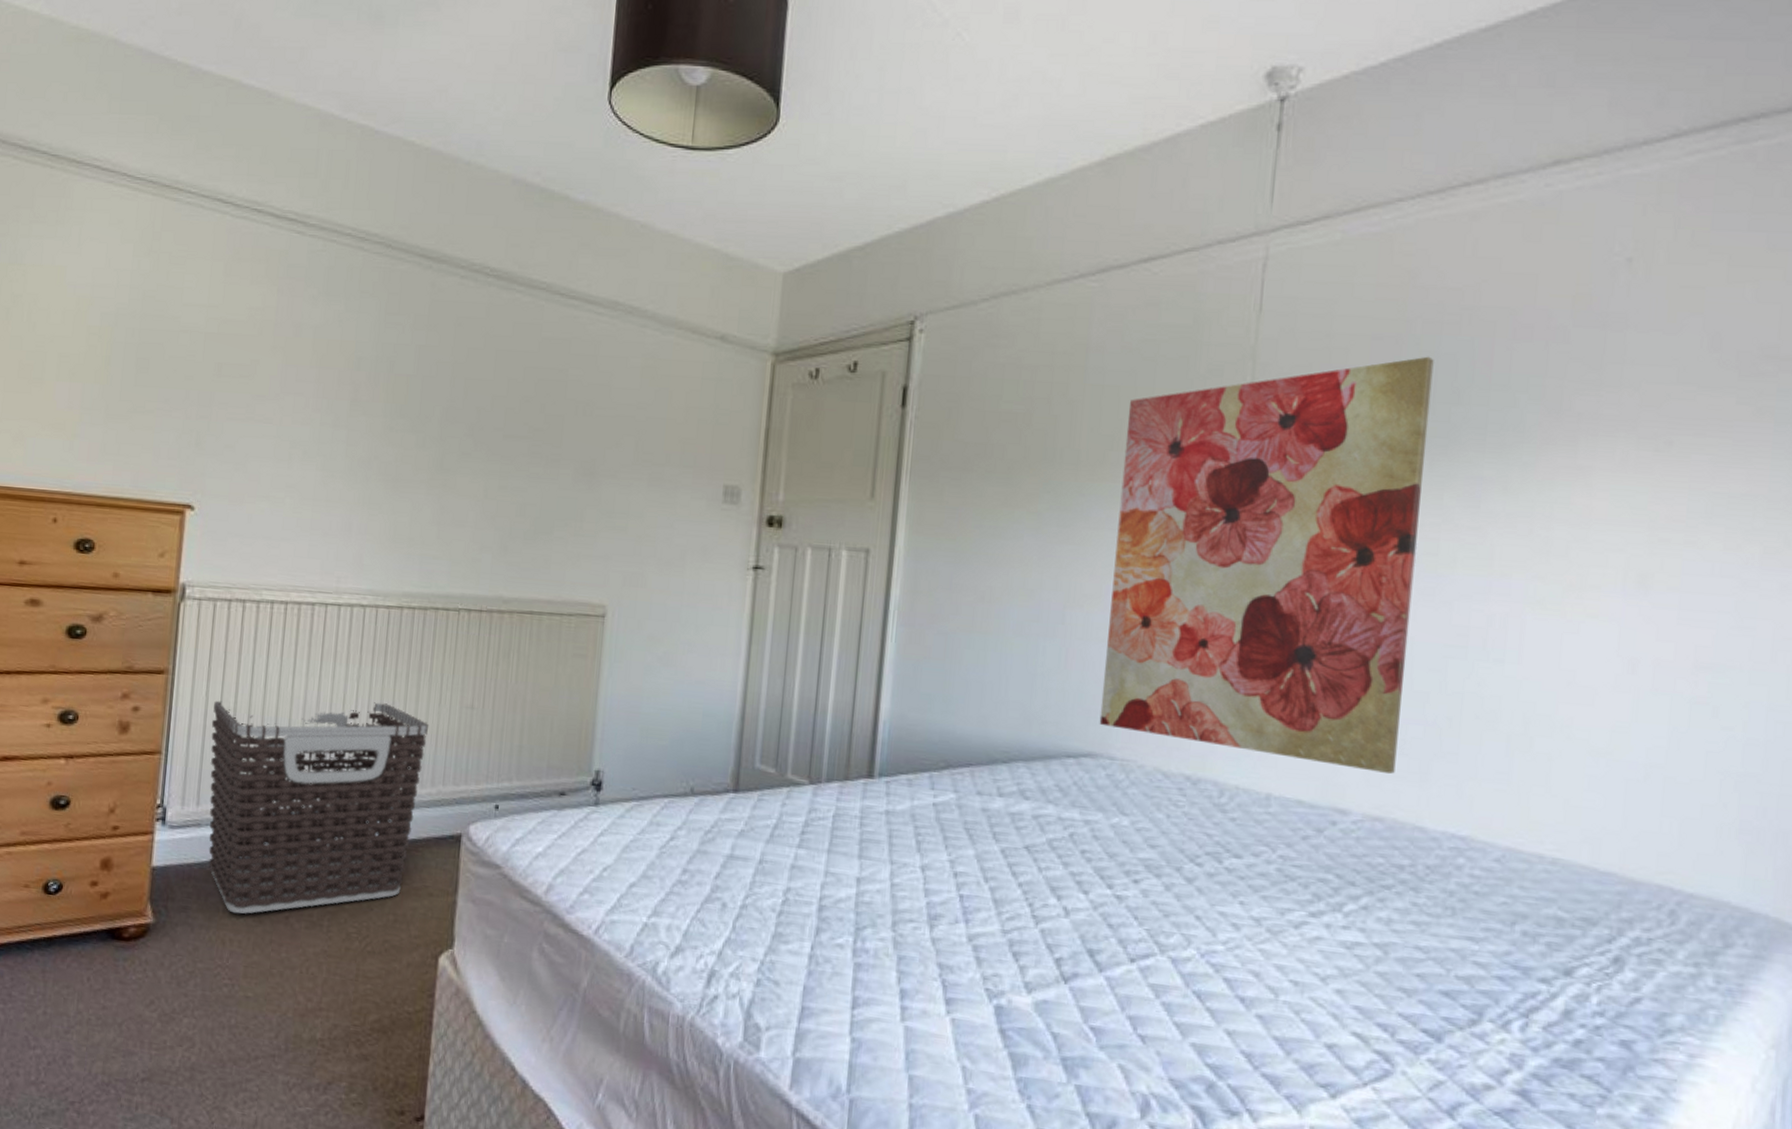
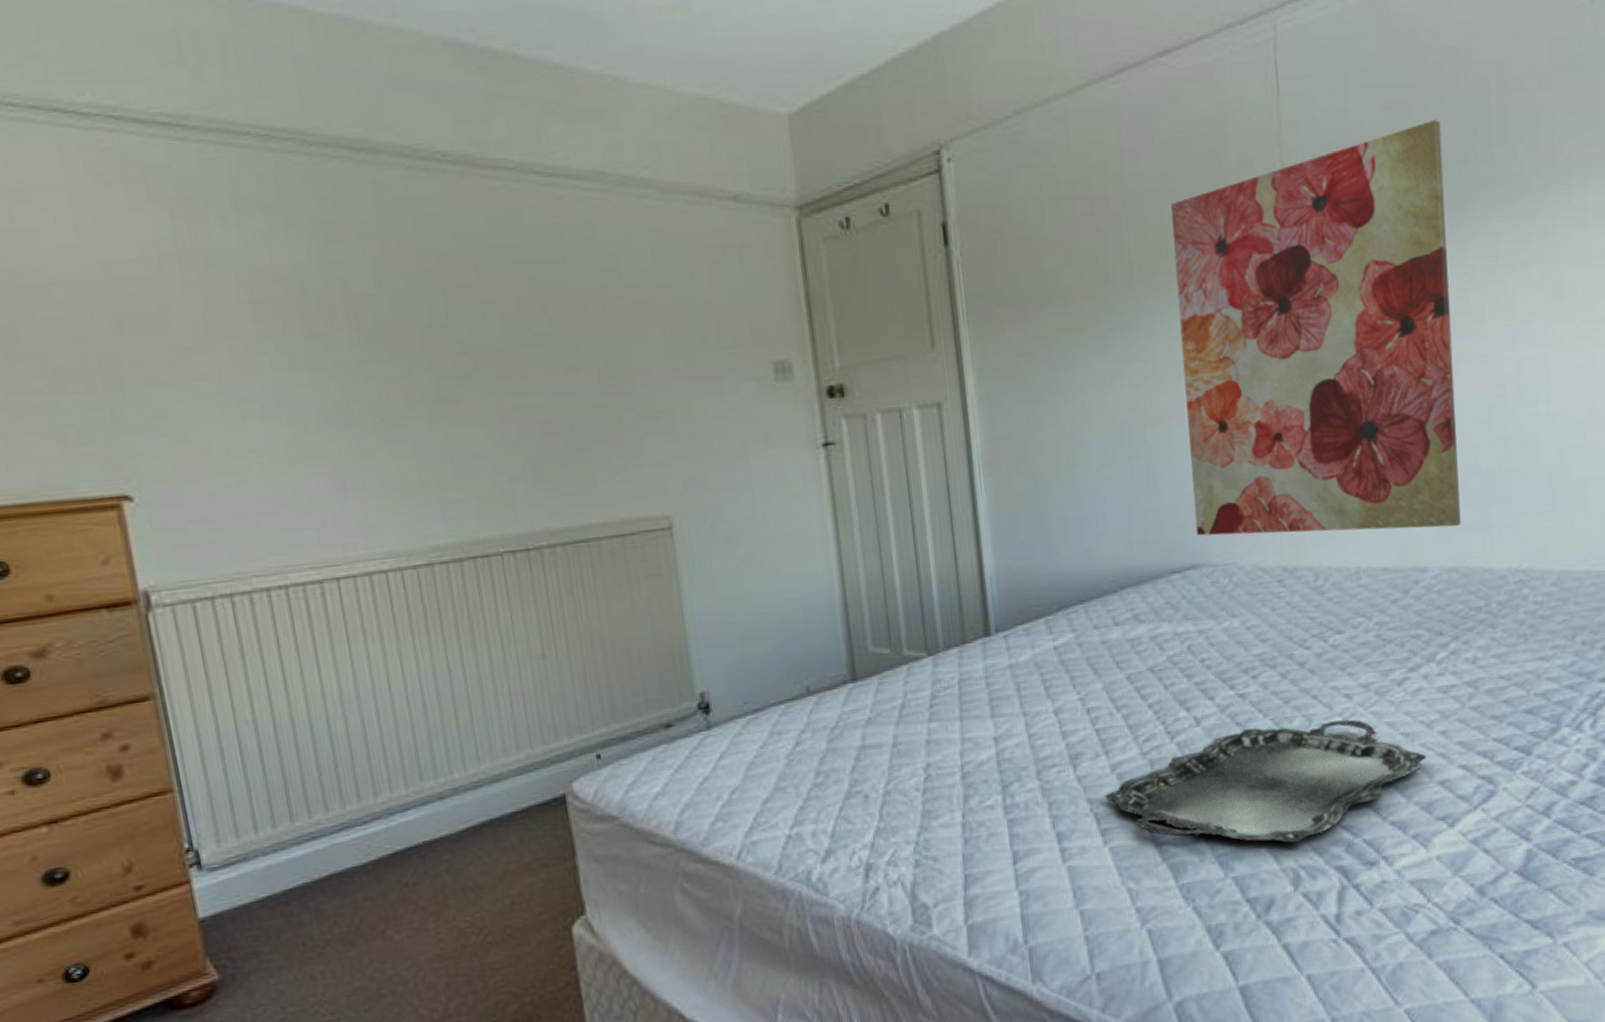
clothes hamper: present [208,700,429,914] -> none [225,674,511,944]
serving tray: none [956,932,1317,1068] -> present [1104,719,1427,843]

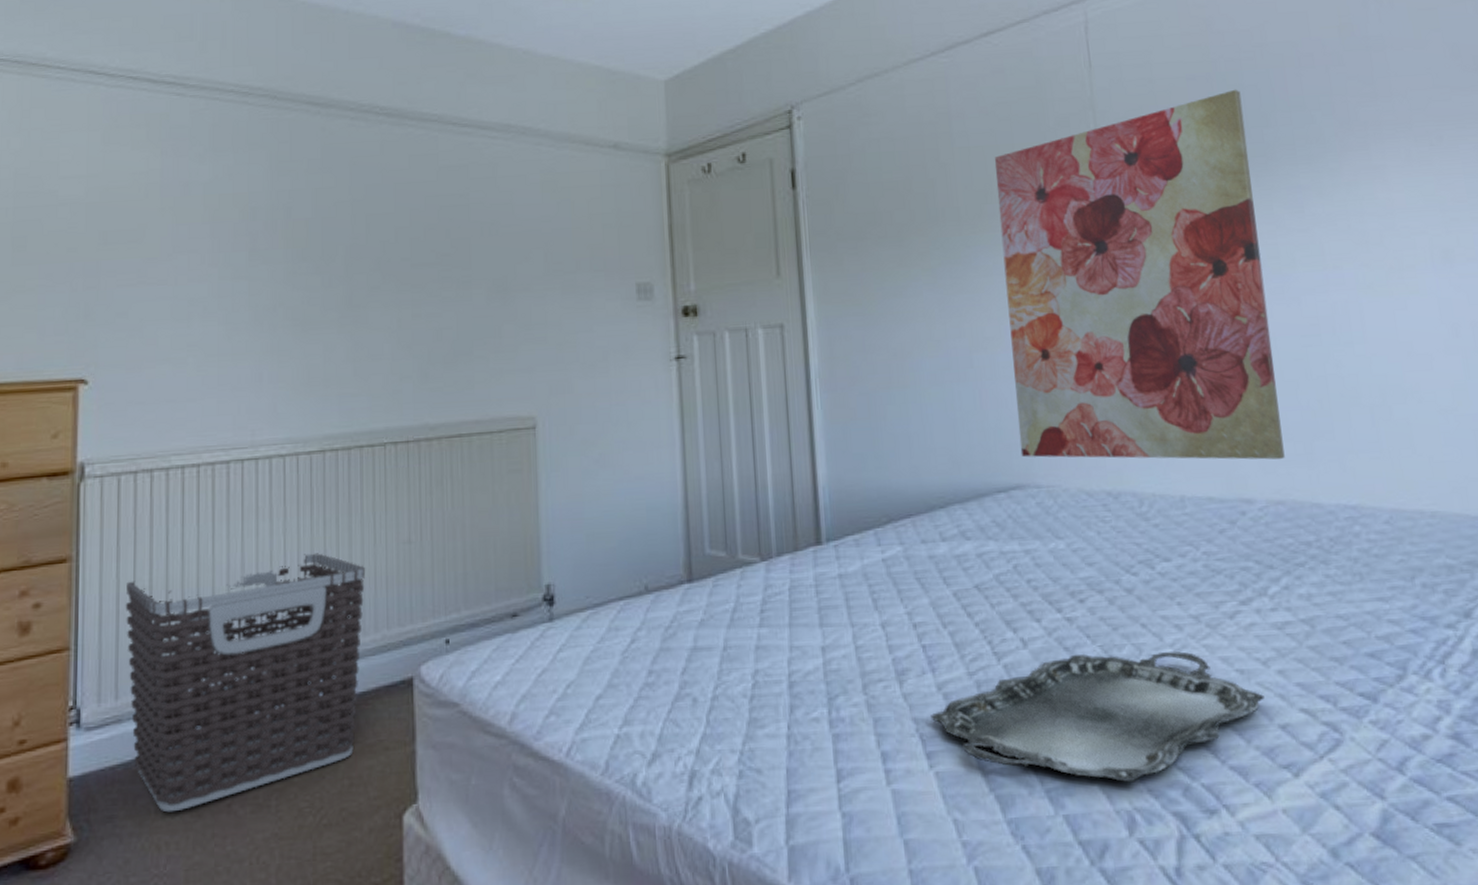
clothes hamper: none [225,674,511,944] -> present [125,553,366,813]

